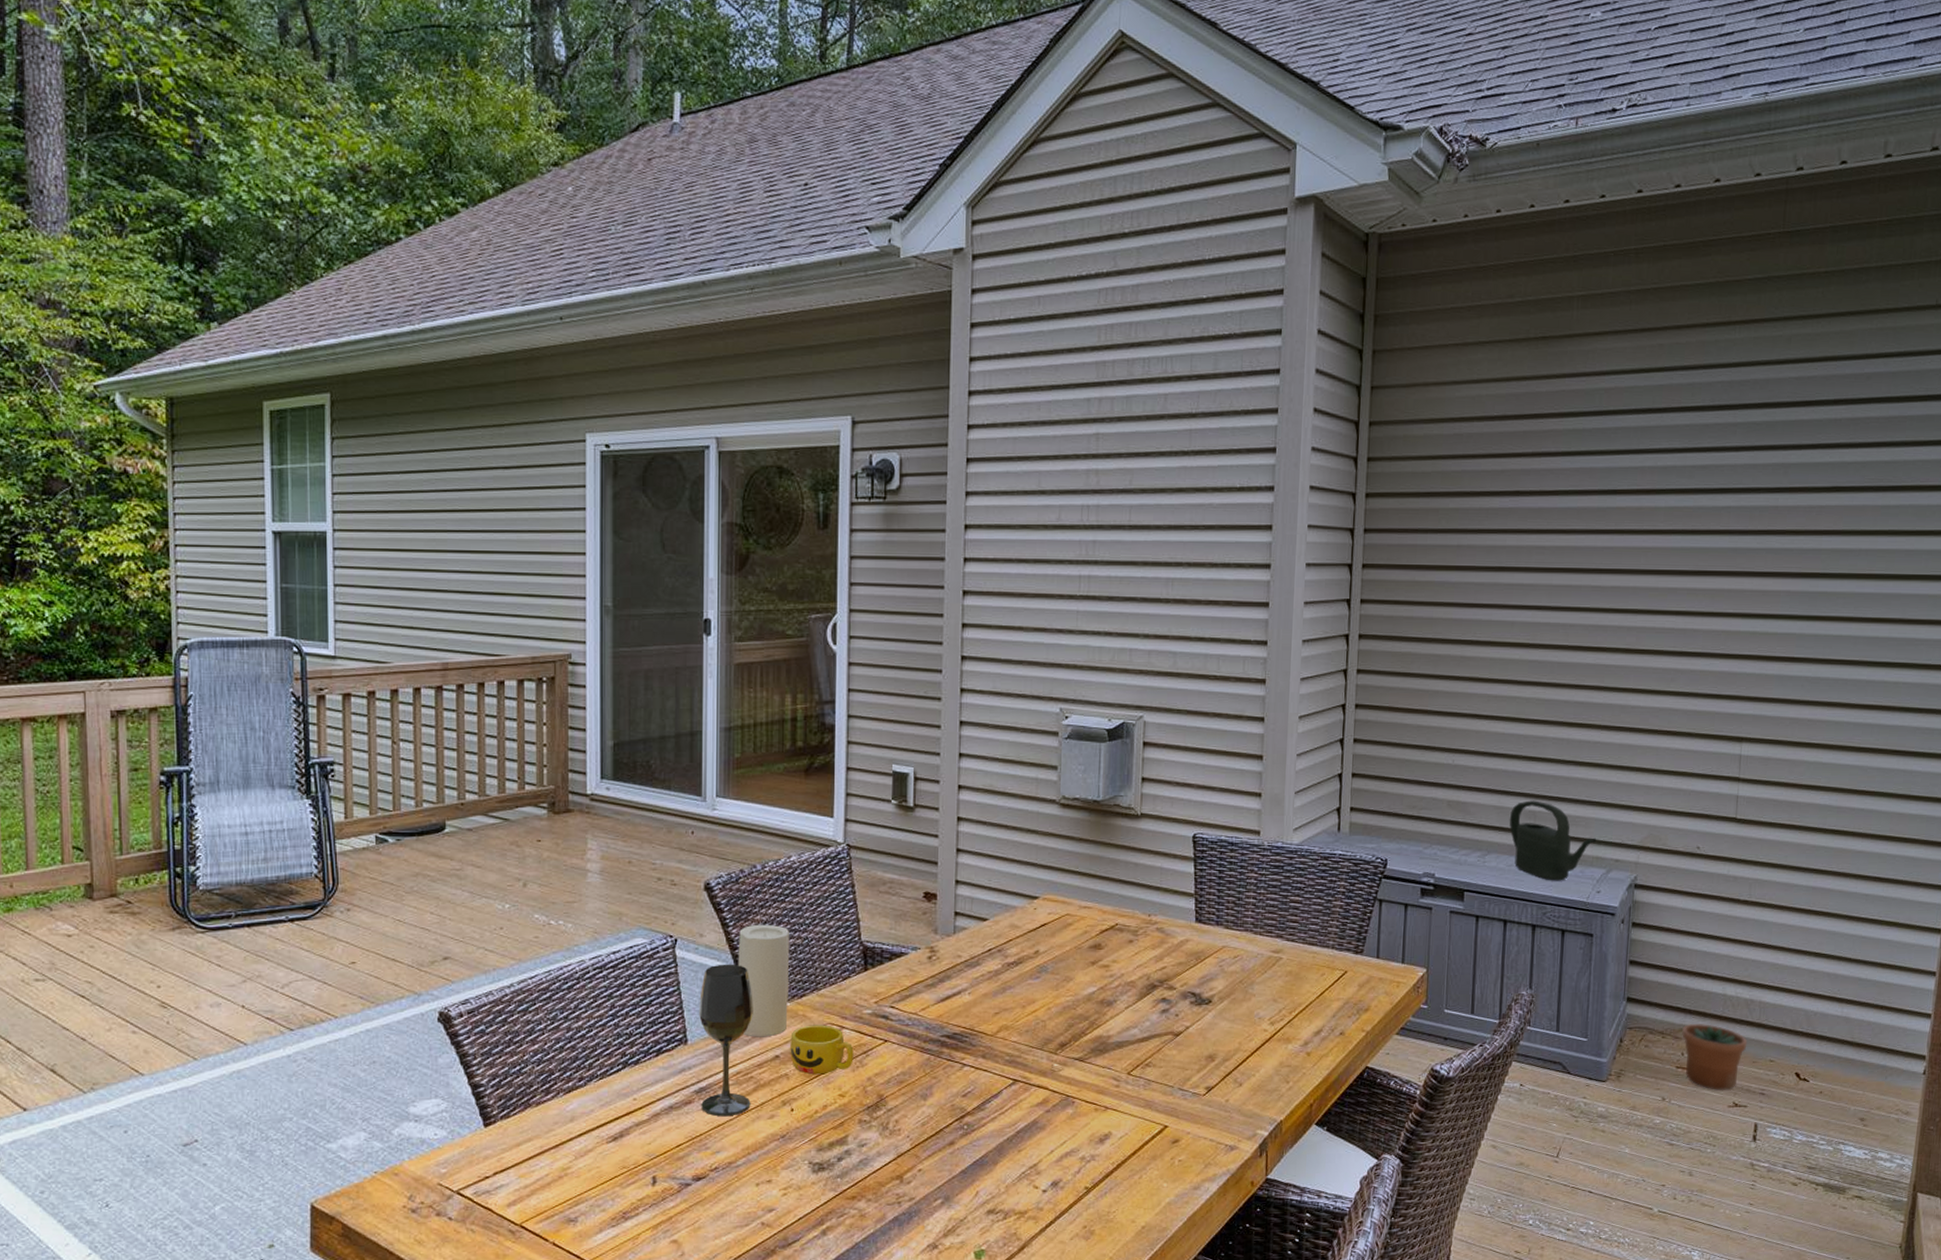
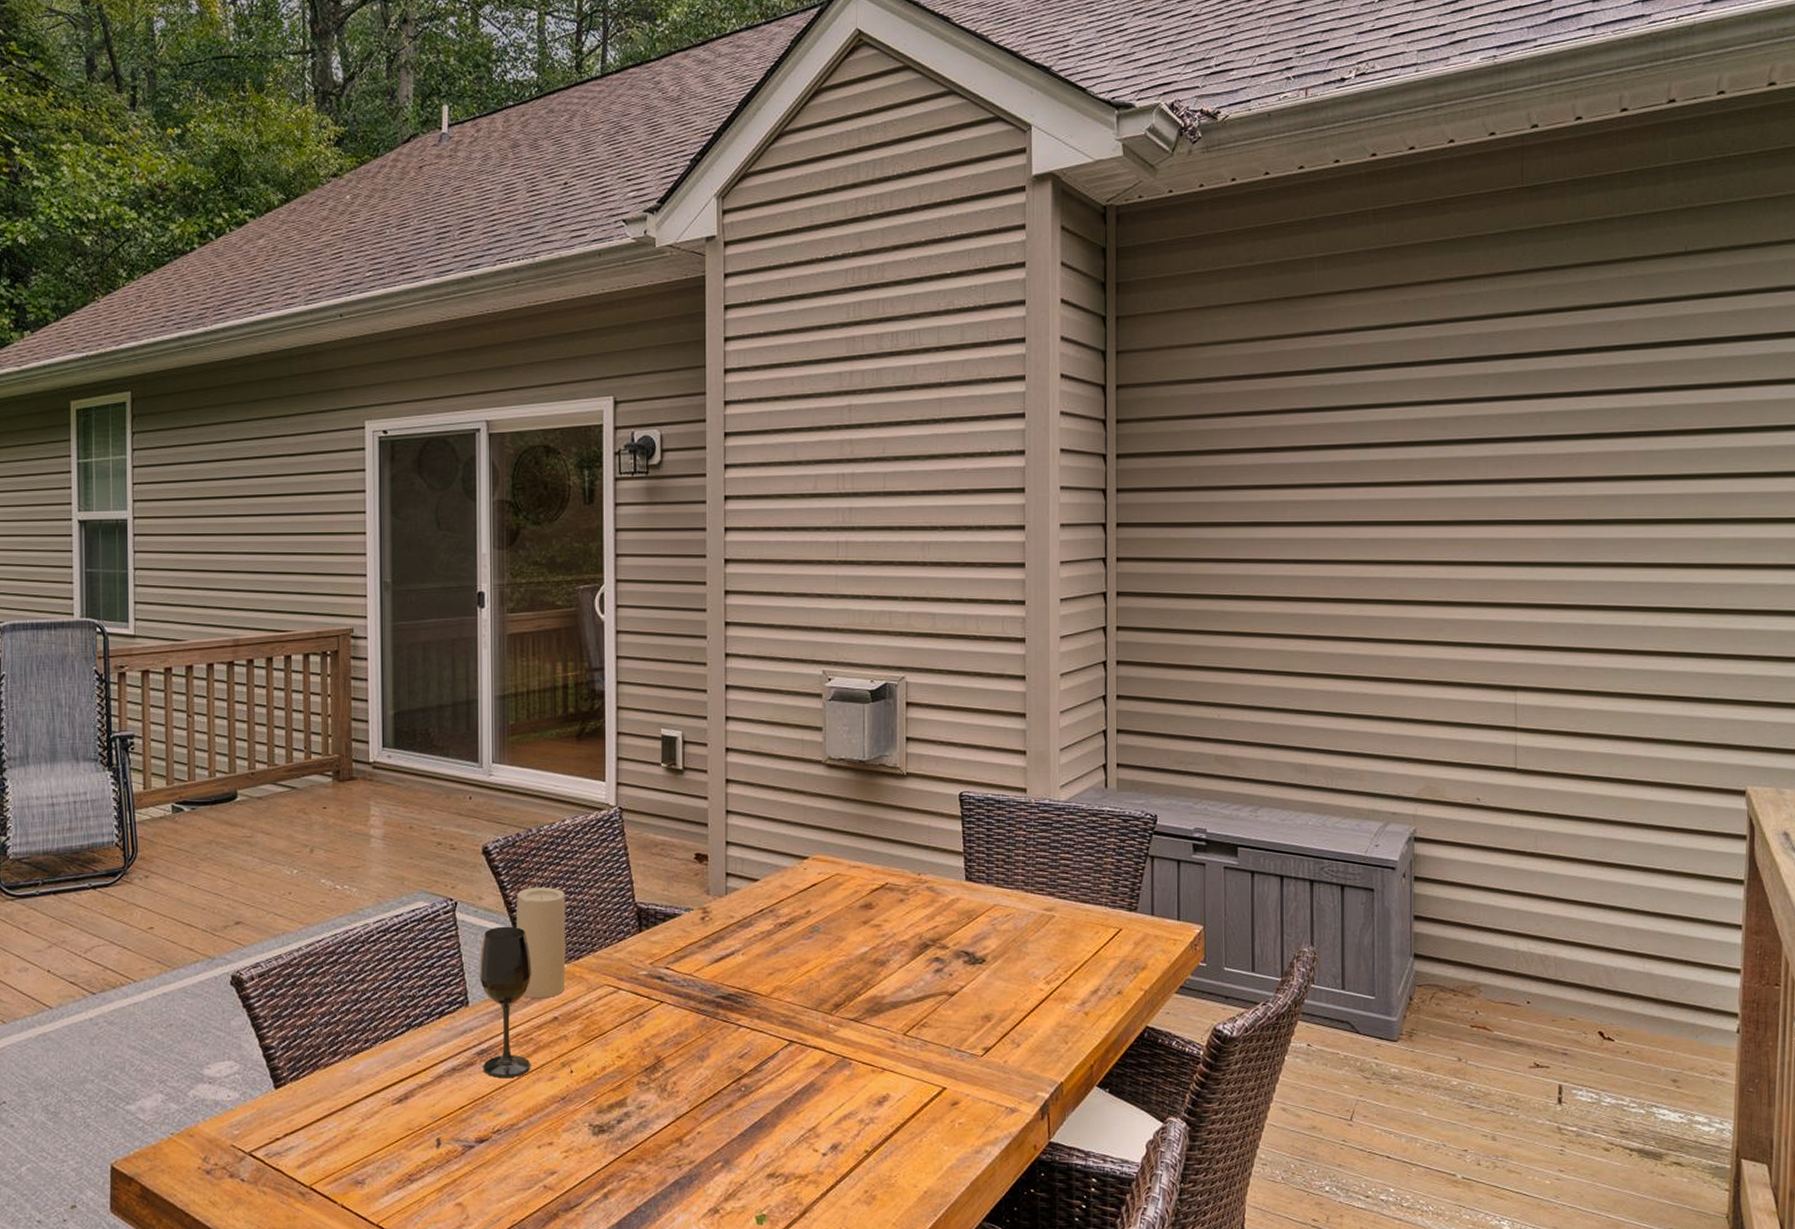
cup: present [789,1025,854,1075] -> none [567,986,631,1036]
watering can: present [1509,800,1597,881] -> none [1279,754,1372,835]
planter: present [1681,1024,1748,1090] -> none [1473,981,1545,1050]

